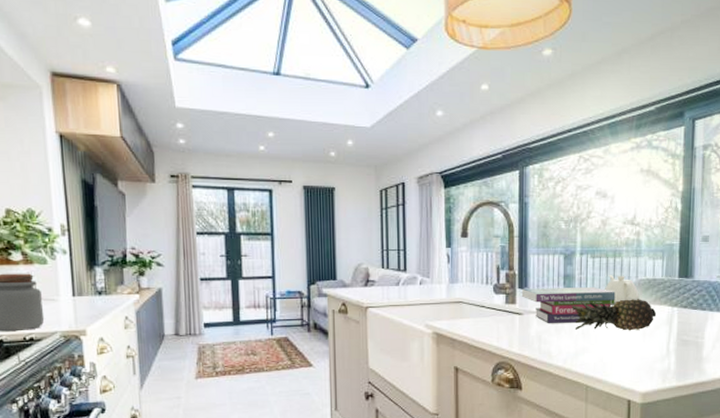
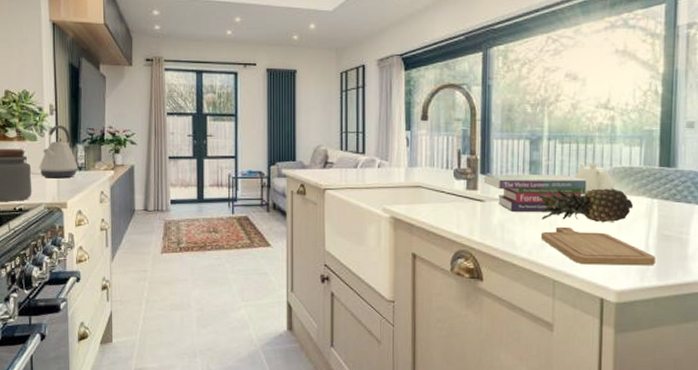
kettle: none [51,247,97,305] -> present [39,125,77,179]
chopping board: none [574,335,675,370] -> present [540,226,656,266]

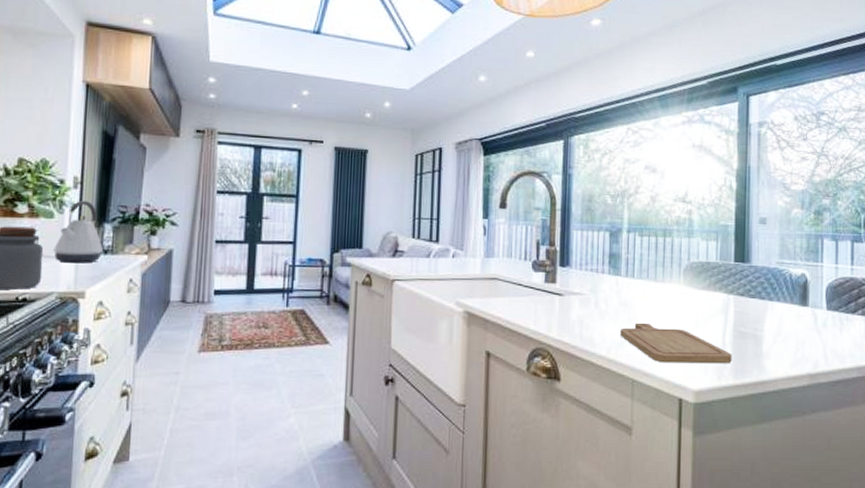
books: present [483,174,587,213] -> none [562,266,665,308]
fruit: present [538,188,634,223] -> none [617,283,711,319]
teapot: present [574,161,615,193] -> none [653,255,692,288]

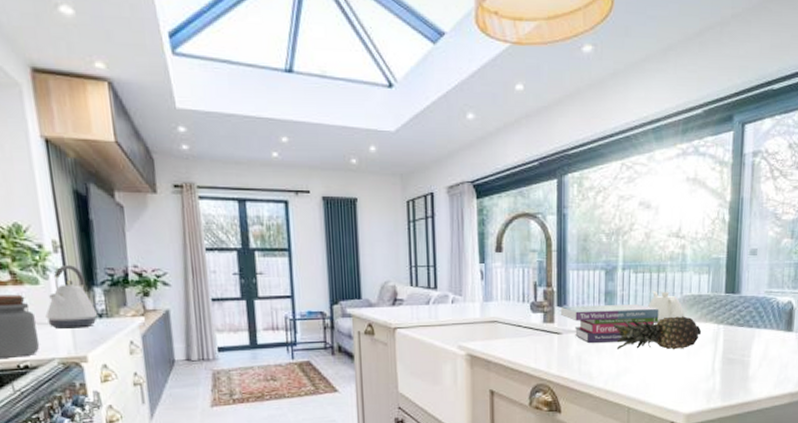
books: none [562,266,665,308] -> present [560,304,659,344]
fruit: none [617,283,711,319] -> present [613,316,702,350]
chopping board: present [619,322,732,364] -> none [616,355,721,391]
teapot: none [653,255,692,288] -> present [647,290,685,322]

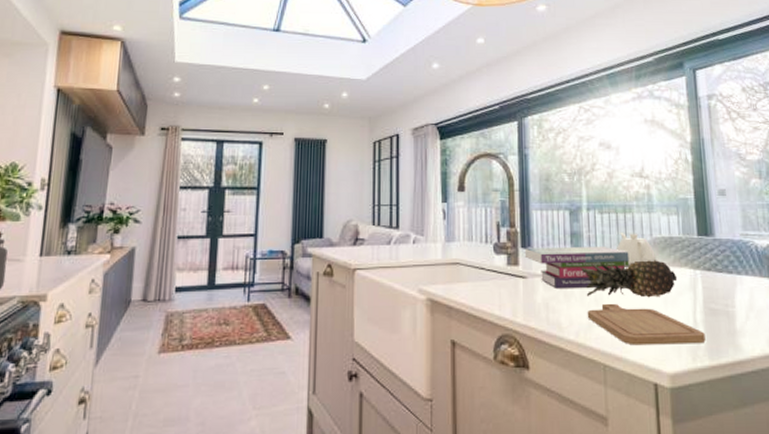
kettle: present [45,265,97,329] -> none [17,202,66,266]
chopping board: none [616,355,721,391] -> present [587,303,706,346]

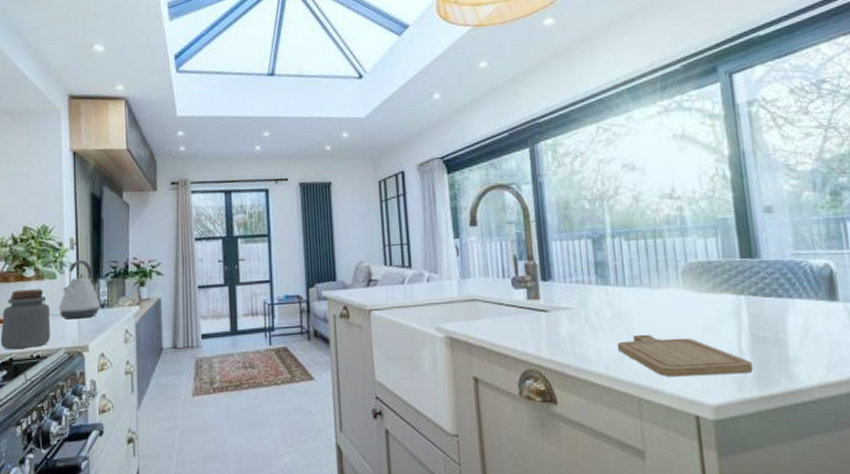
kettle: none [17,202,66,266] -> present [58,260,100,320]
books: present [524,247,630,289] -> none [545,275,663,322]
fruit: present [581,260,678,298] -> none [608,287,718,328]
teapot: present [616,232,657,266] -> none [646,258,693,294]

